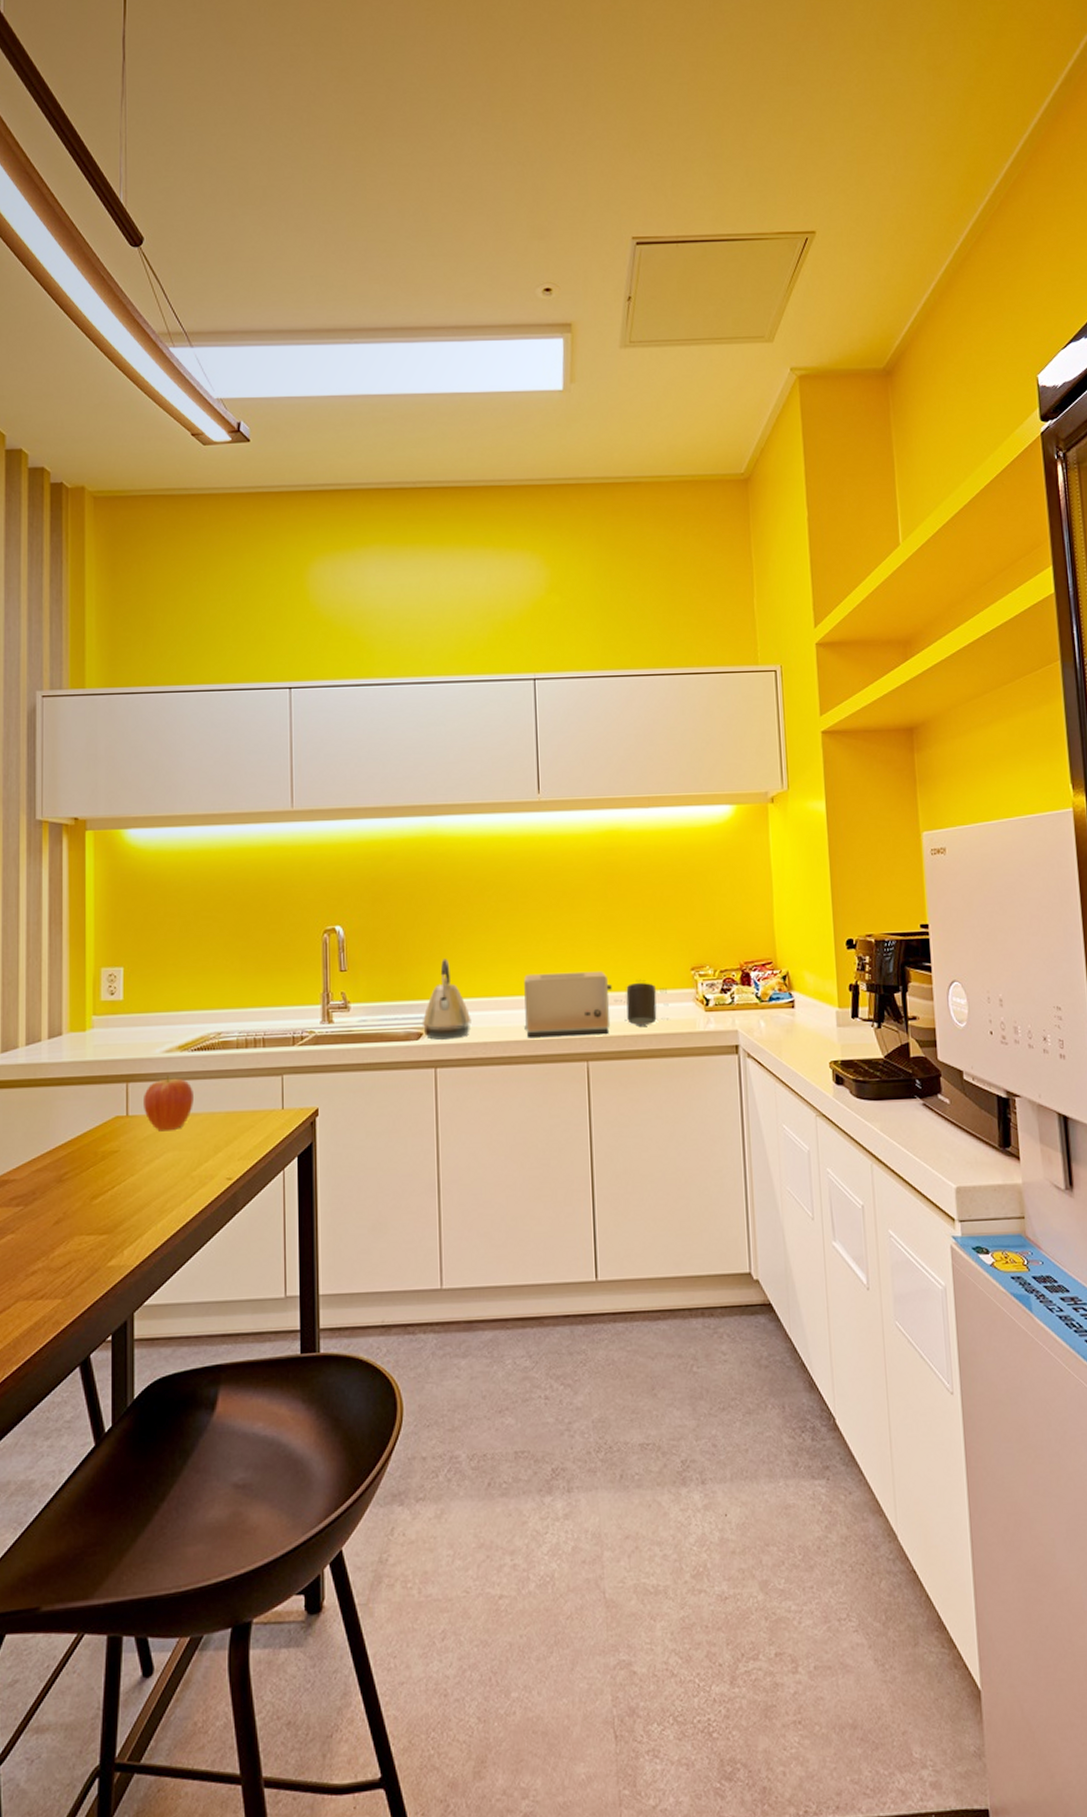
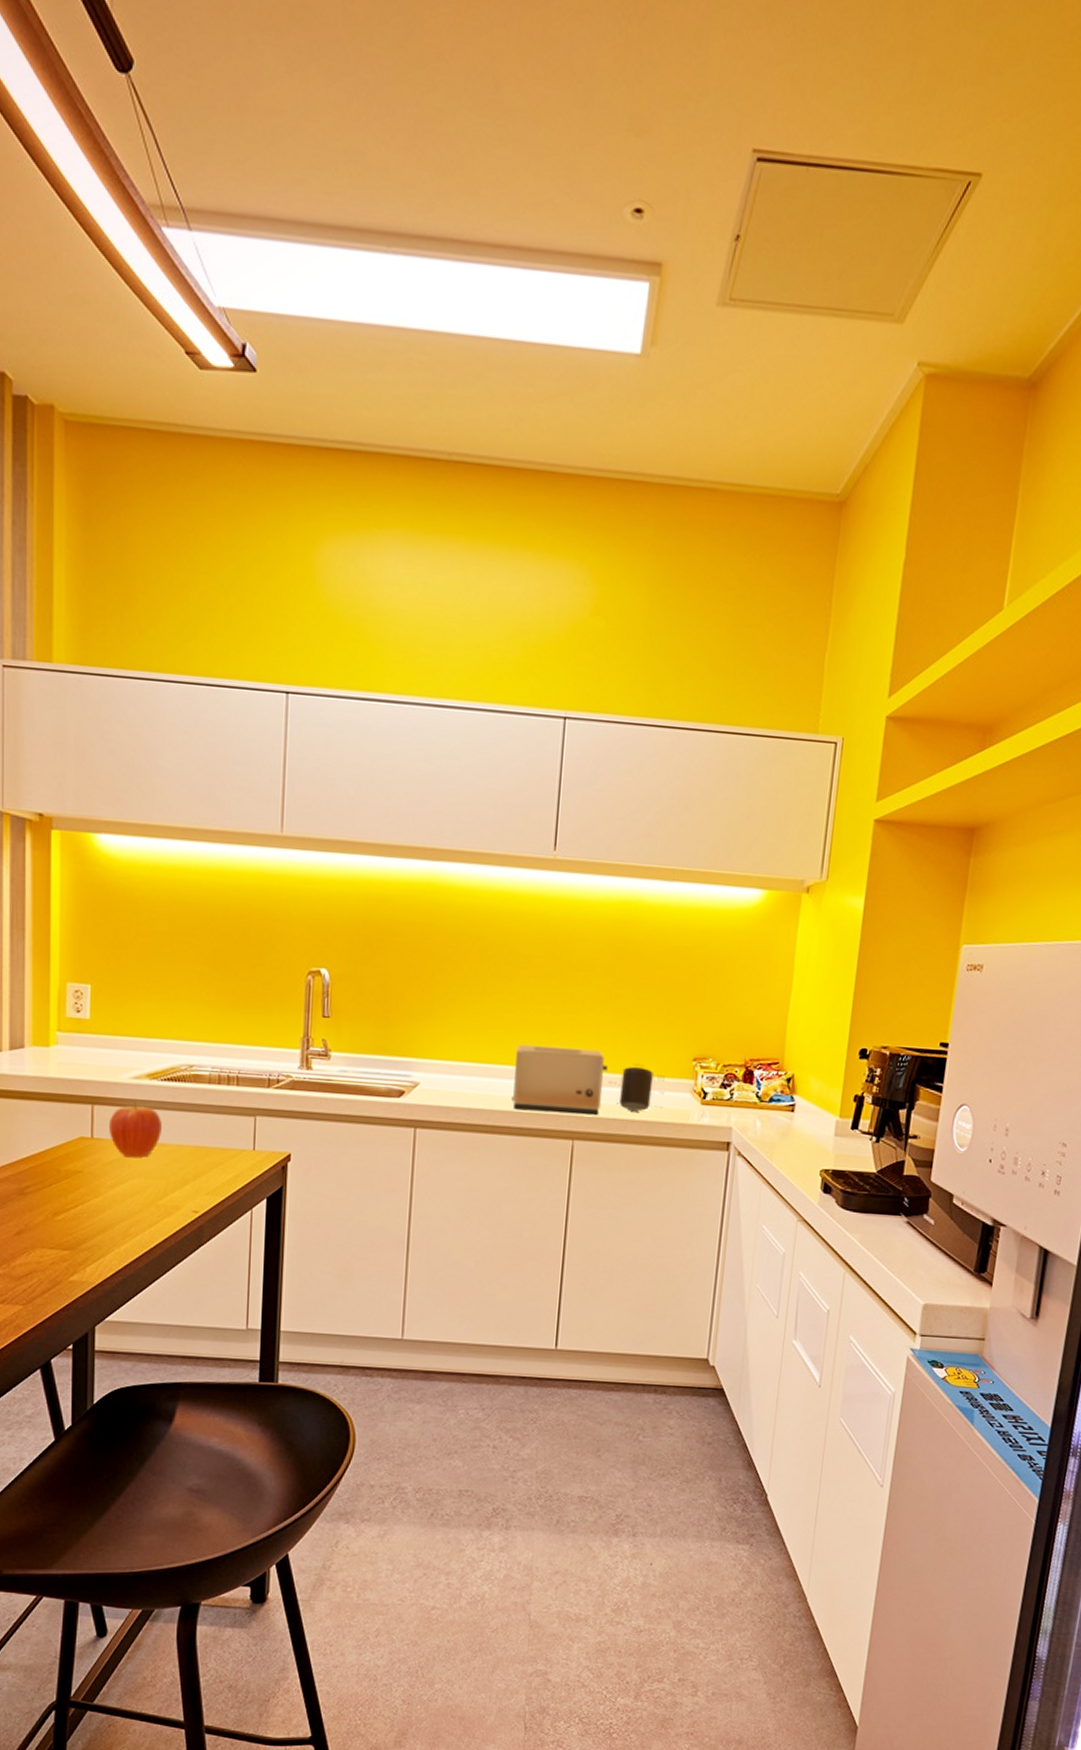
kettle: present [422,959,472,1040] -> none [404,1017,457,1101]

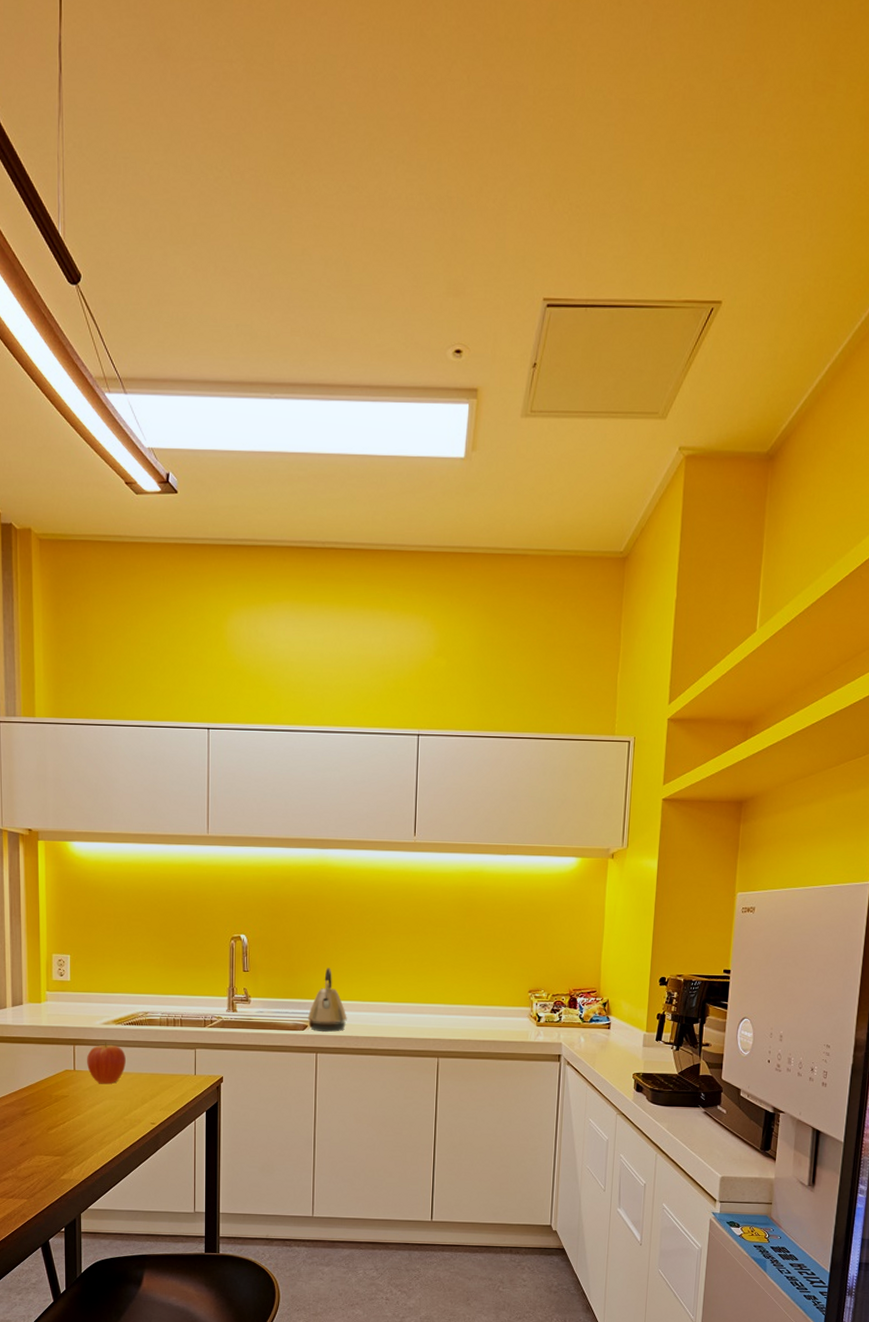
kettle: none [404,1017,457,1101] -> present [307,968,347,1032]
toaster: present [511,1044,608,1116] -> none [389,985,463,1038]
canister: present [608,1063,665,1113] -> none [463,996,508,1035]

